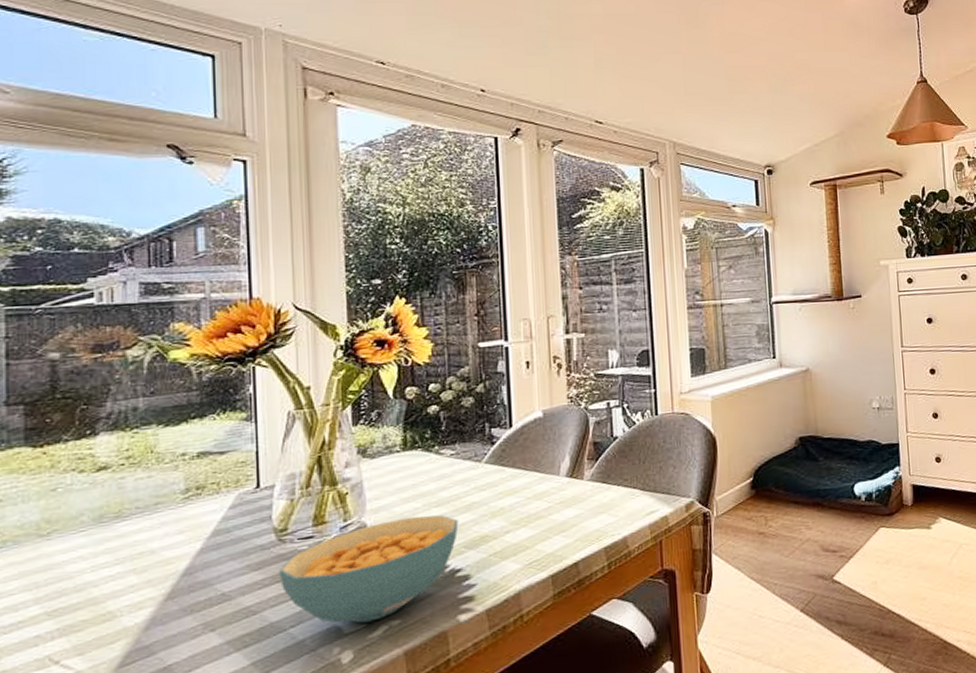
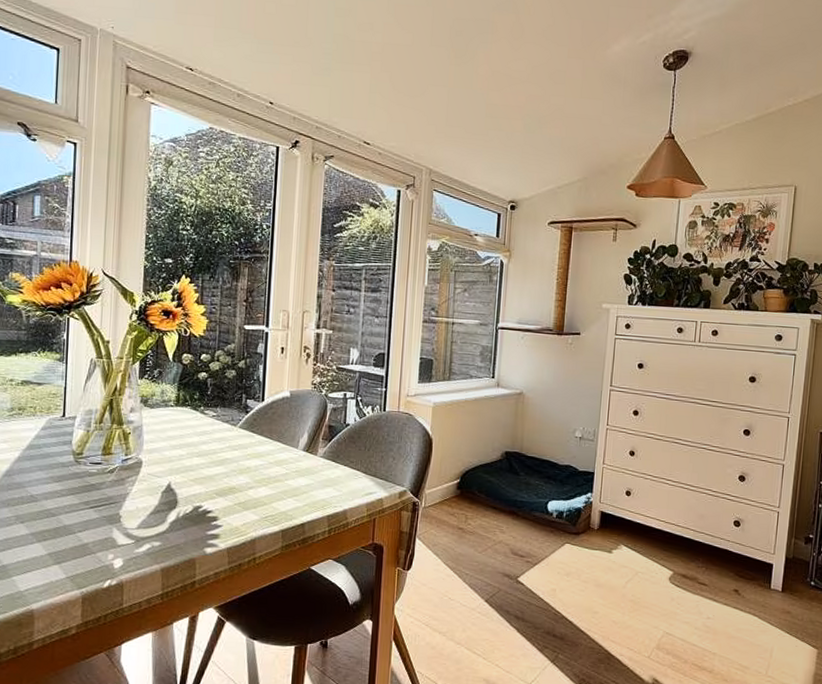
cereal bowl: present [278,515,459,624] -> none [73,461,213,539]

